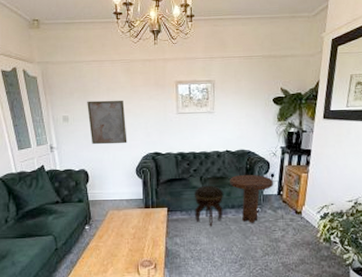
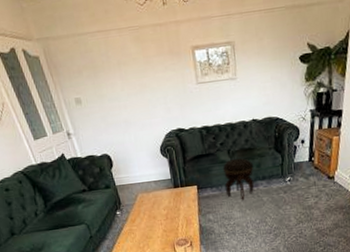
wall art: present [87,100,127,145] -> none [98,74,148,127]
side table: present [230,174,274,223] -> none [258,142,305,193]

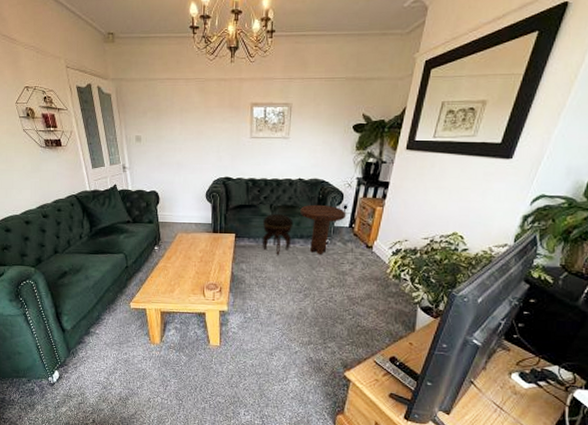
side table: none [258,142,305,193] -> present [300,204,347,255]

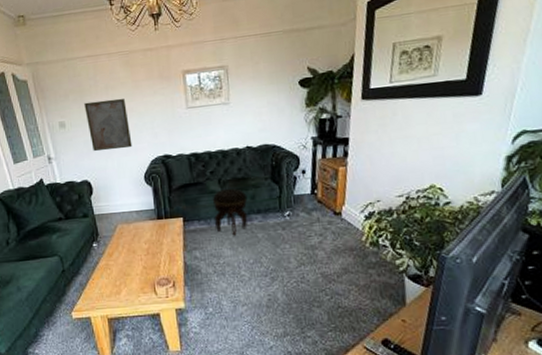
wall art: none [160,121,199,167] -> present [84,98,133,152]
side table: present [300,204,347,255] -> none [253,172,306,229]

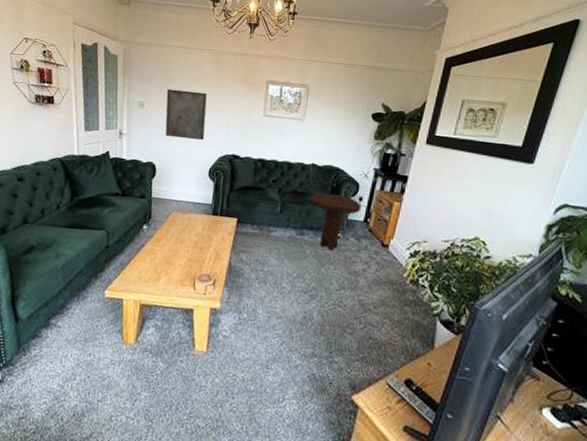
footstool: present [212,188,248,236] -> none [266,199,304,247]
side table: none [253,172,306,229] -> present [311,193,362,250]

